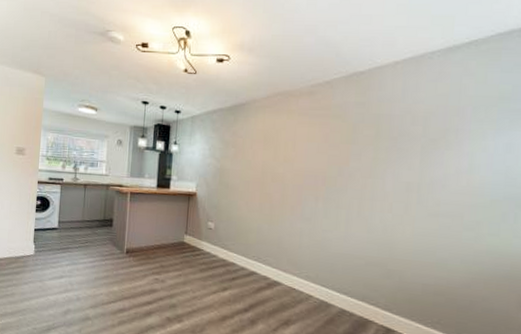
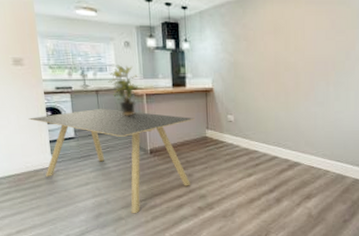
dining table: none [20,202,174,316] -> present [28,108,194,214]
potted plant: none [97,161,126,212] -> present [108,65,139,116]

